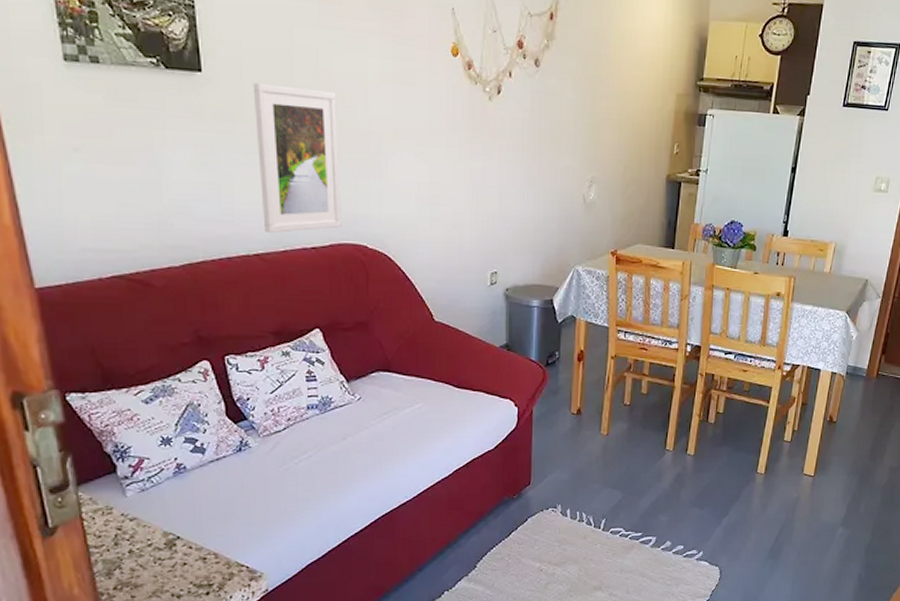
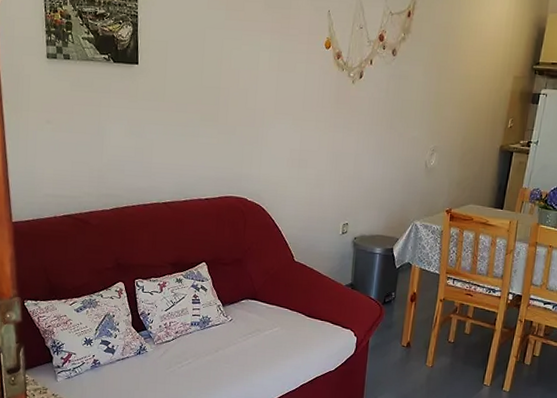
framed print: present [252,83,342,234] -> none [172,72,234,187]

